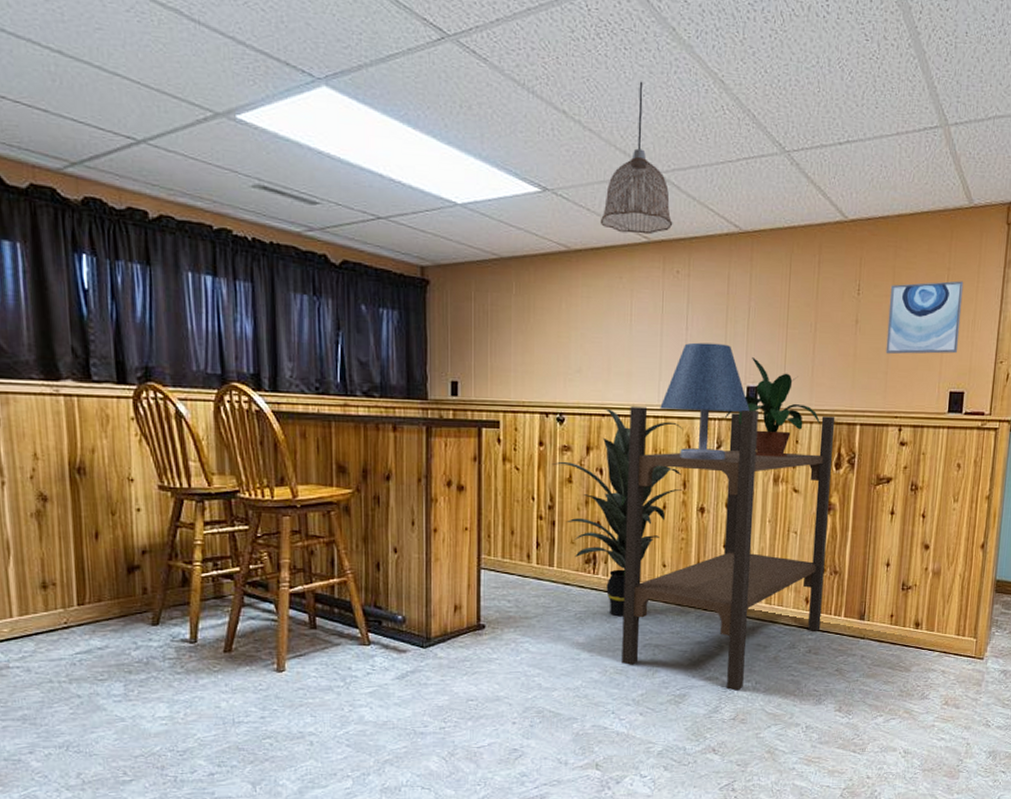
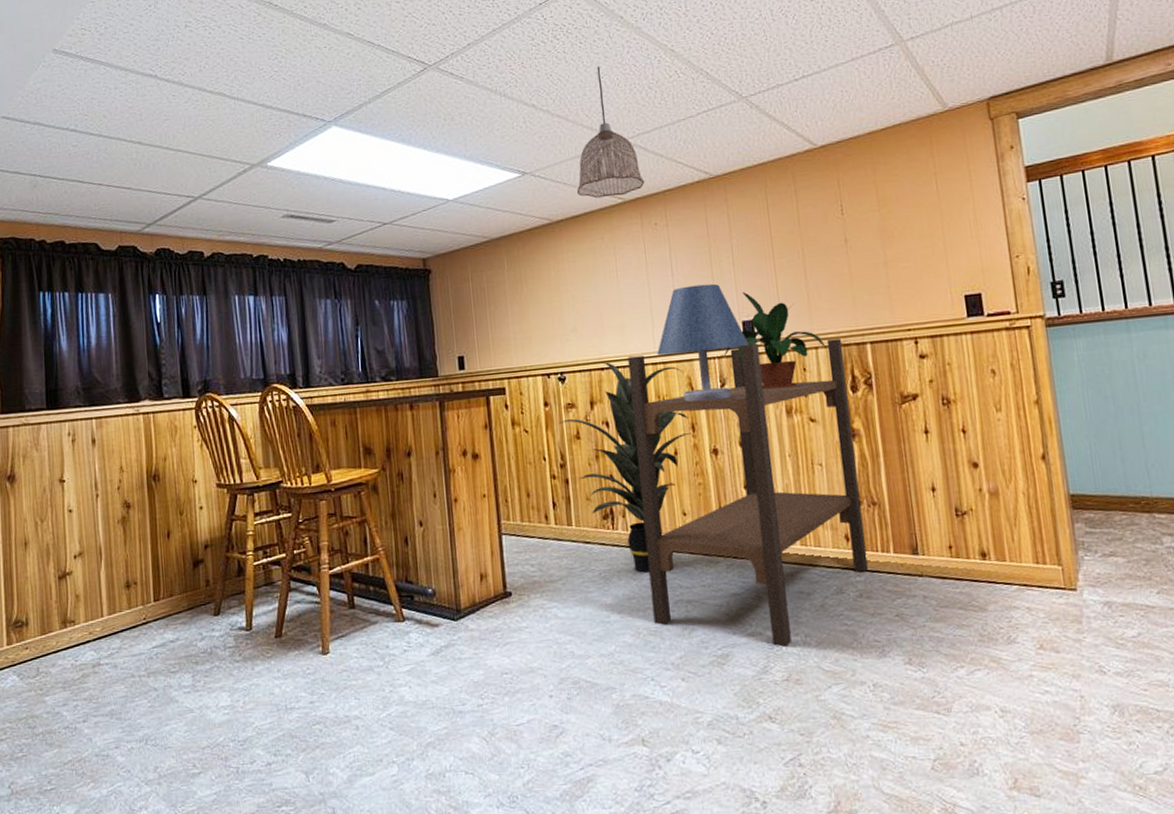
wall art: present [886,281,964,355] -> none [875,183,965,268]

